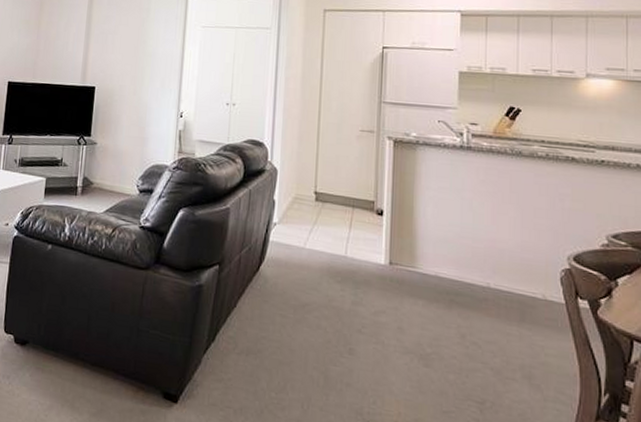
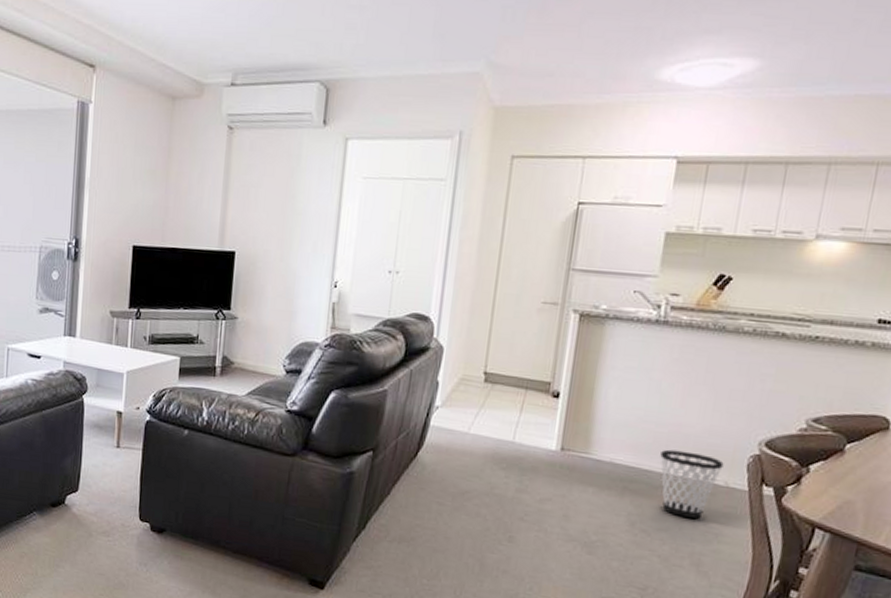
wastebasket: none [480,263,539,331] -> present [660,449,724,519]

